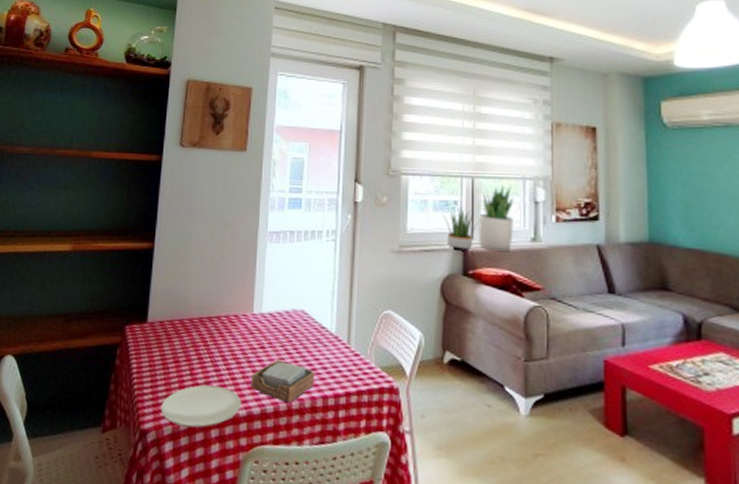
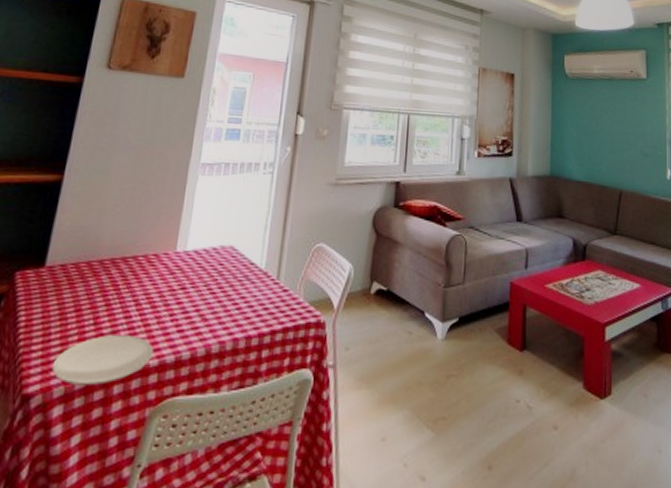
napkin holder: present [251,359,314,404] -> none [166,300,239,348]
potted plant: present [441,207,483,251] -> none [378,142,416,183]
planter: present [478,185,515,253] -> none [410,122,444,185]

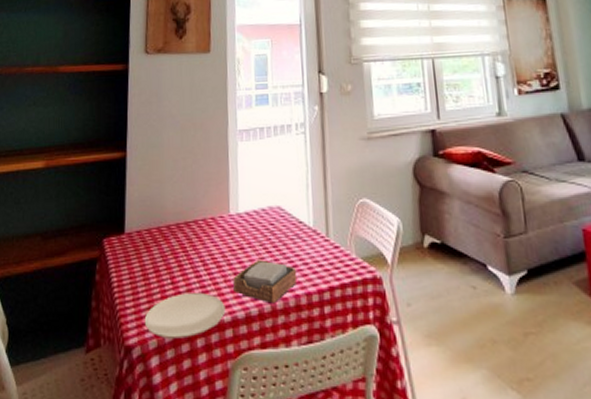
napkin holder: none [166,300,239,348] -> present [233,259,296,304]

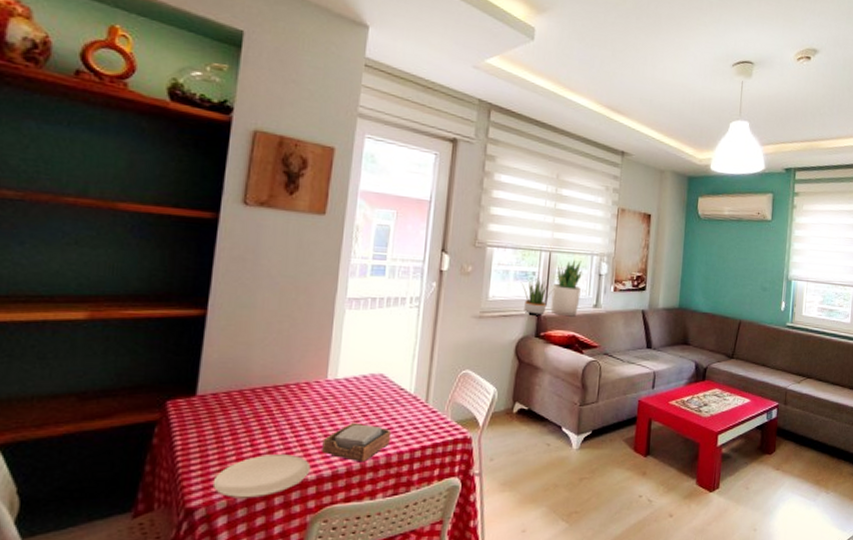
potted plant: none [406,88,447,132] -> present [520,277,556,315]
planter: none [442,63,479,130] -> present [550,259,583,317]

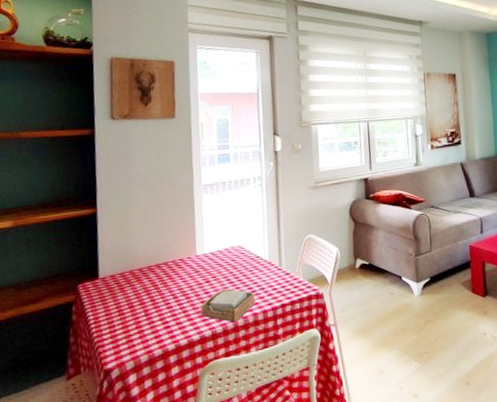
plate: present [212,454,311,499] -> none [121,320,195,360]
potted plant: present [520,277,556,315] -> none [345,146,378,180]
planter: present [550,259,583,317] -> none [374,125,401,178]

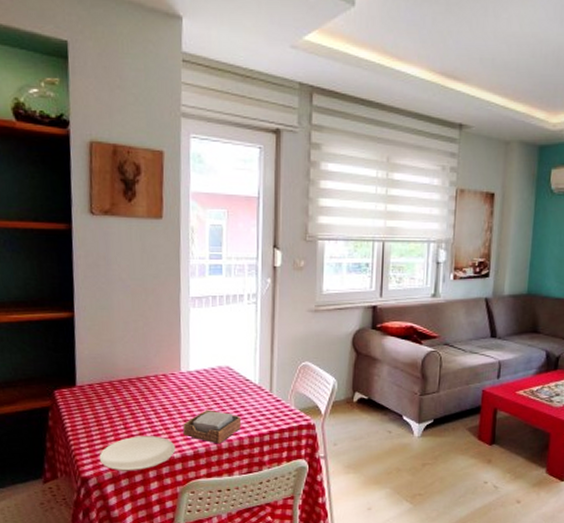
plate: none [121,320,195,360] -> present [99,436,176,471]

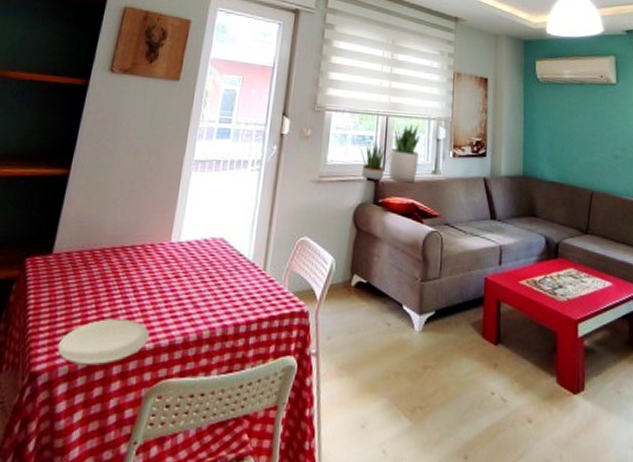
napkin holder: present [183,409,241,444] -> none [161,288,228,333]
potted plant: none [354,269,391,307] -> present [358,142,394,181]
planter: none [386,247,420,308] -> present [388,123,421,183]

